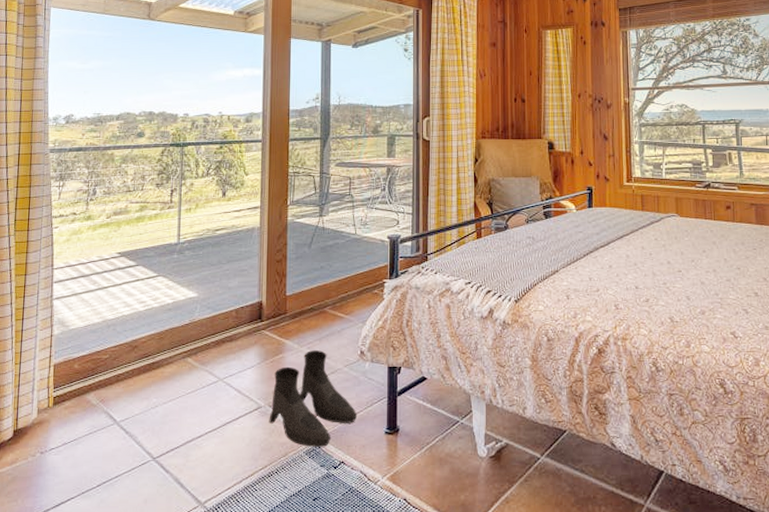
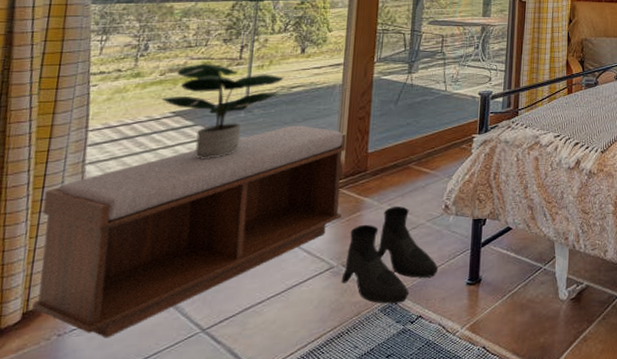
bench: none [21,267,266,459] -> present [32,125,347,339]
potted plant: none [109,207,209,297] -> present [161,63,284,159]

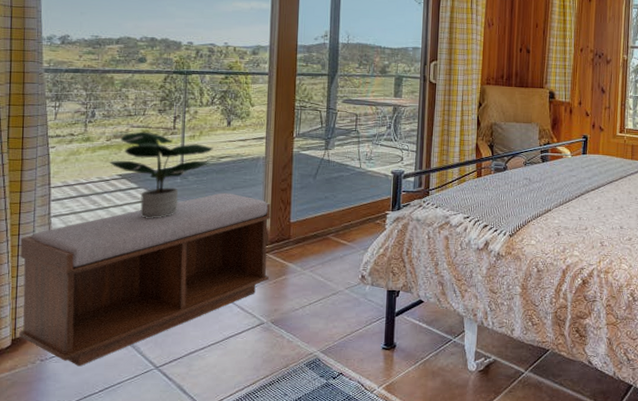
boots: present [341,206,439,304] -> none [271,273,357,360]

